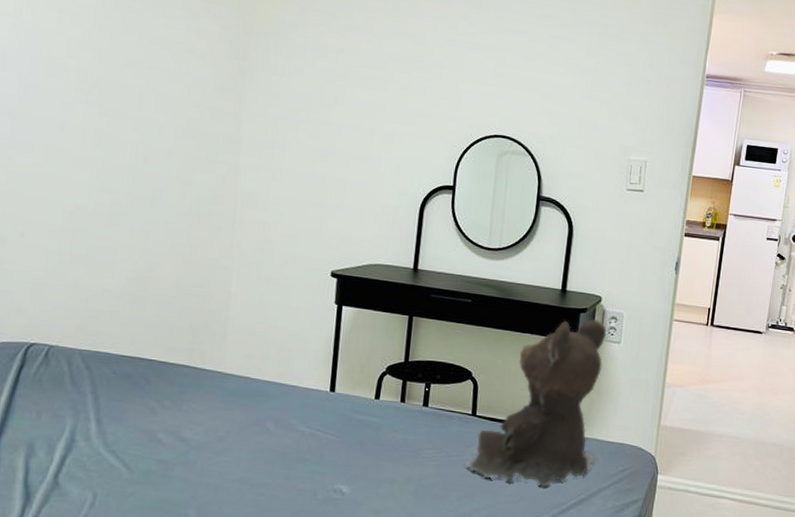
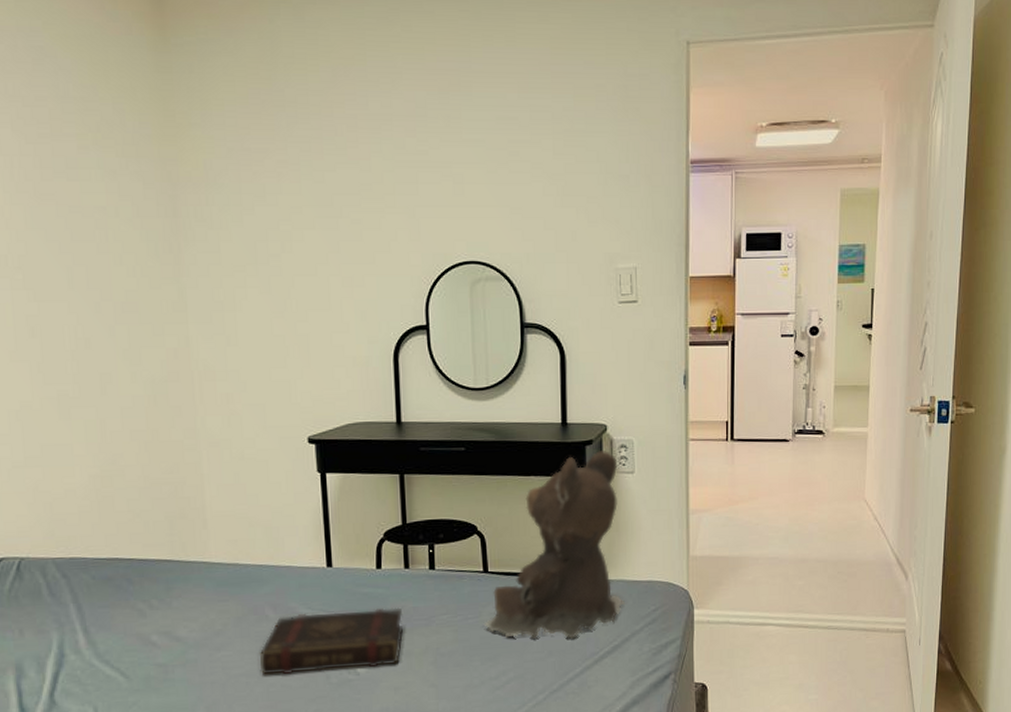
book: none [253,431,393,490] -> present [260,607,404,675]

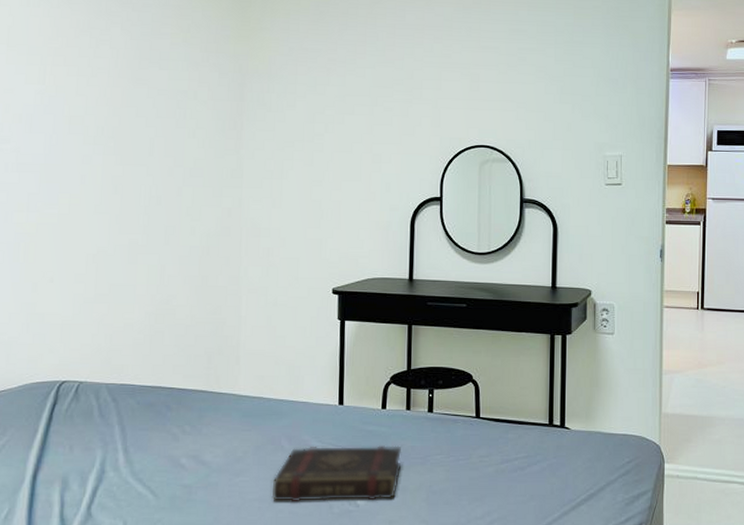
teddy bear: present [483,449,625,639] -> none [473,312,601,485]

